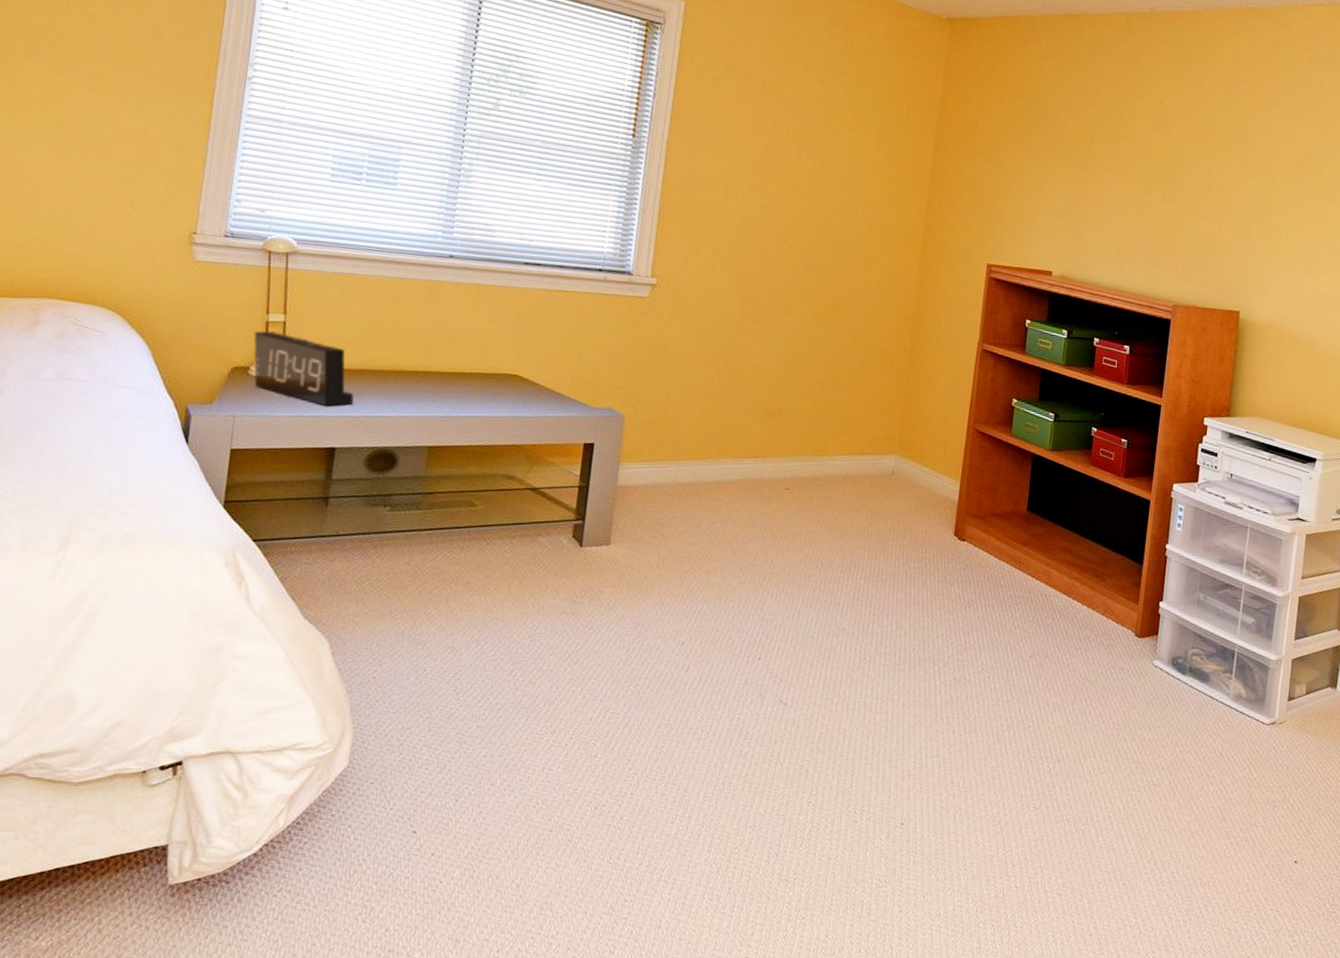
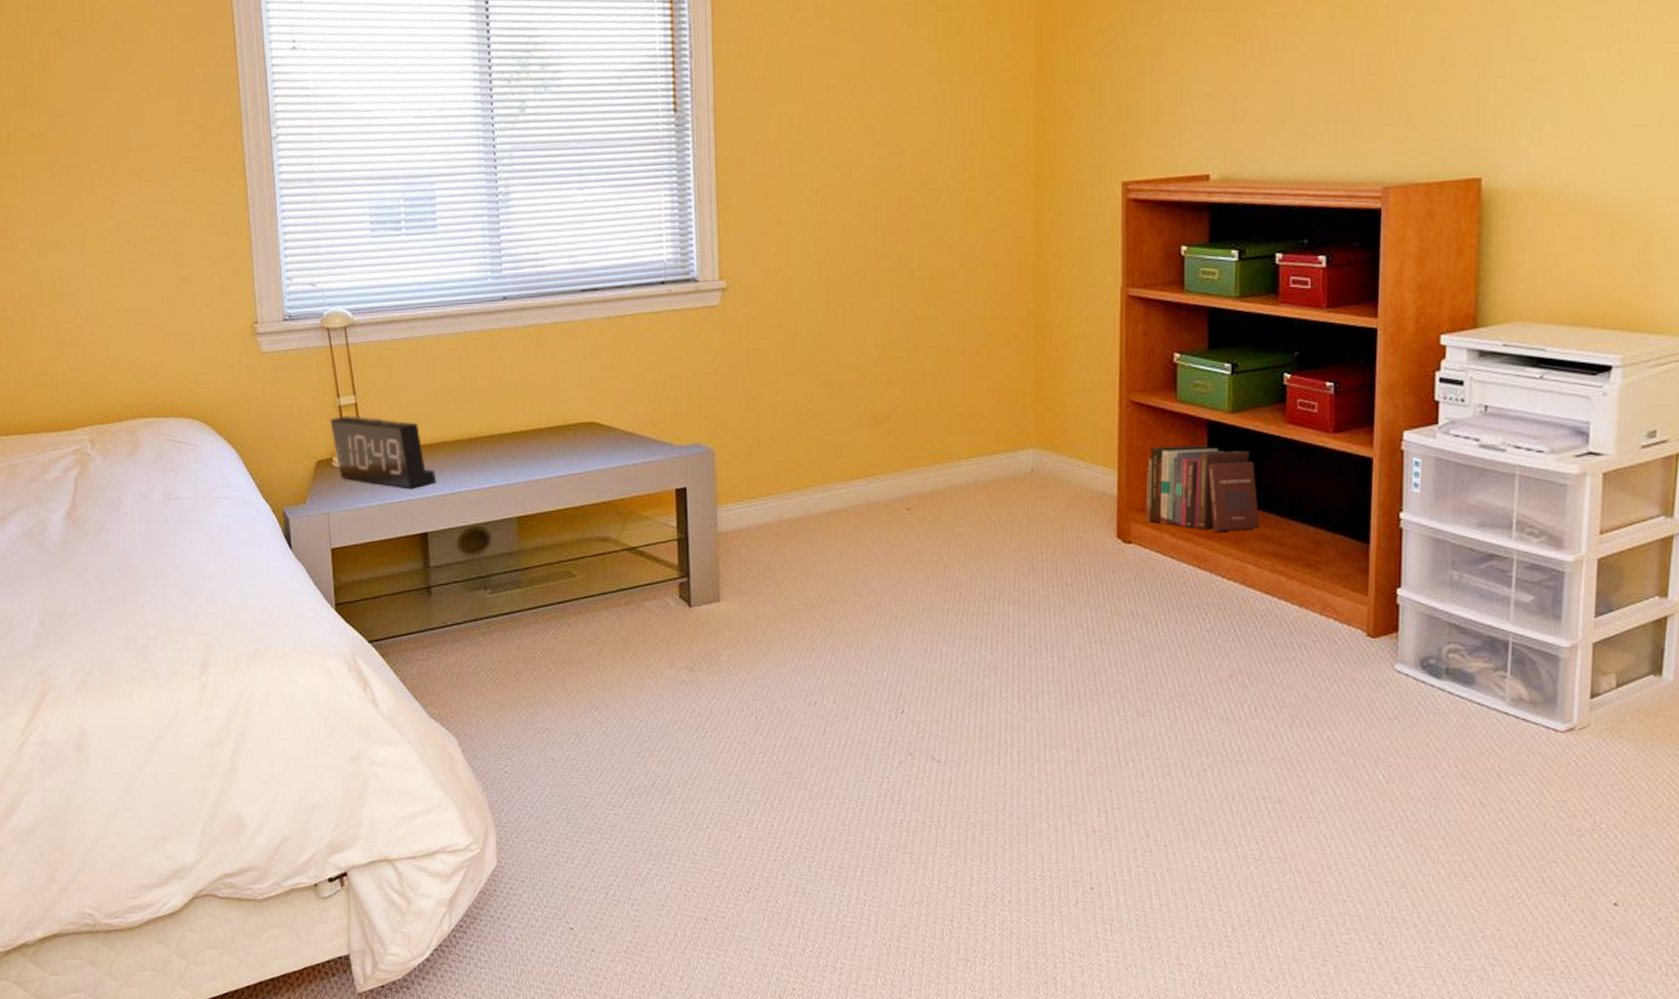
books: none [977,468,1065,543] -> present [1145,446,1259,531]

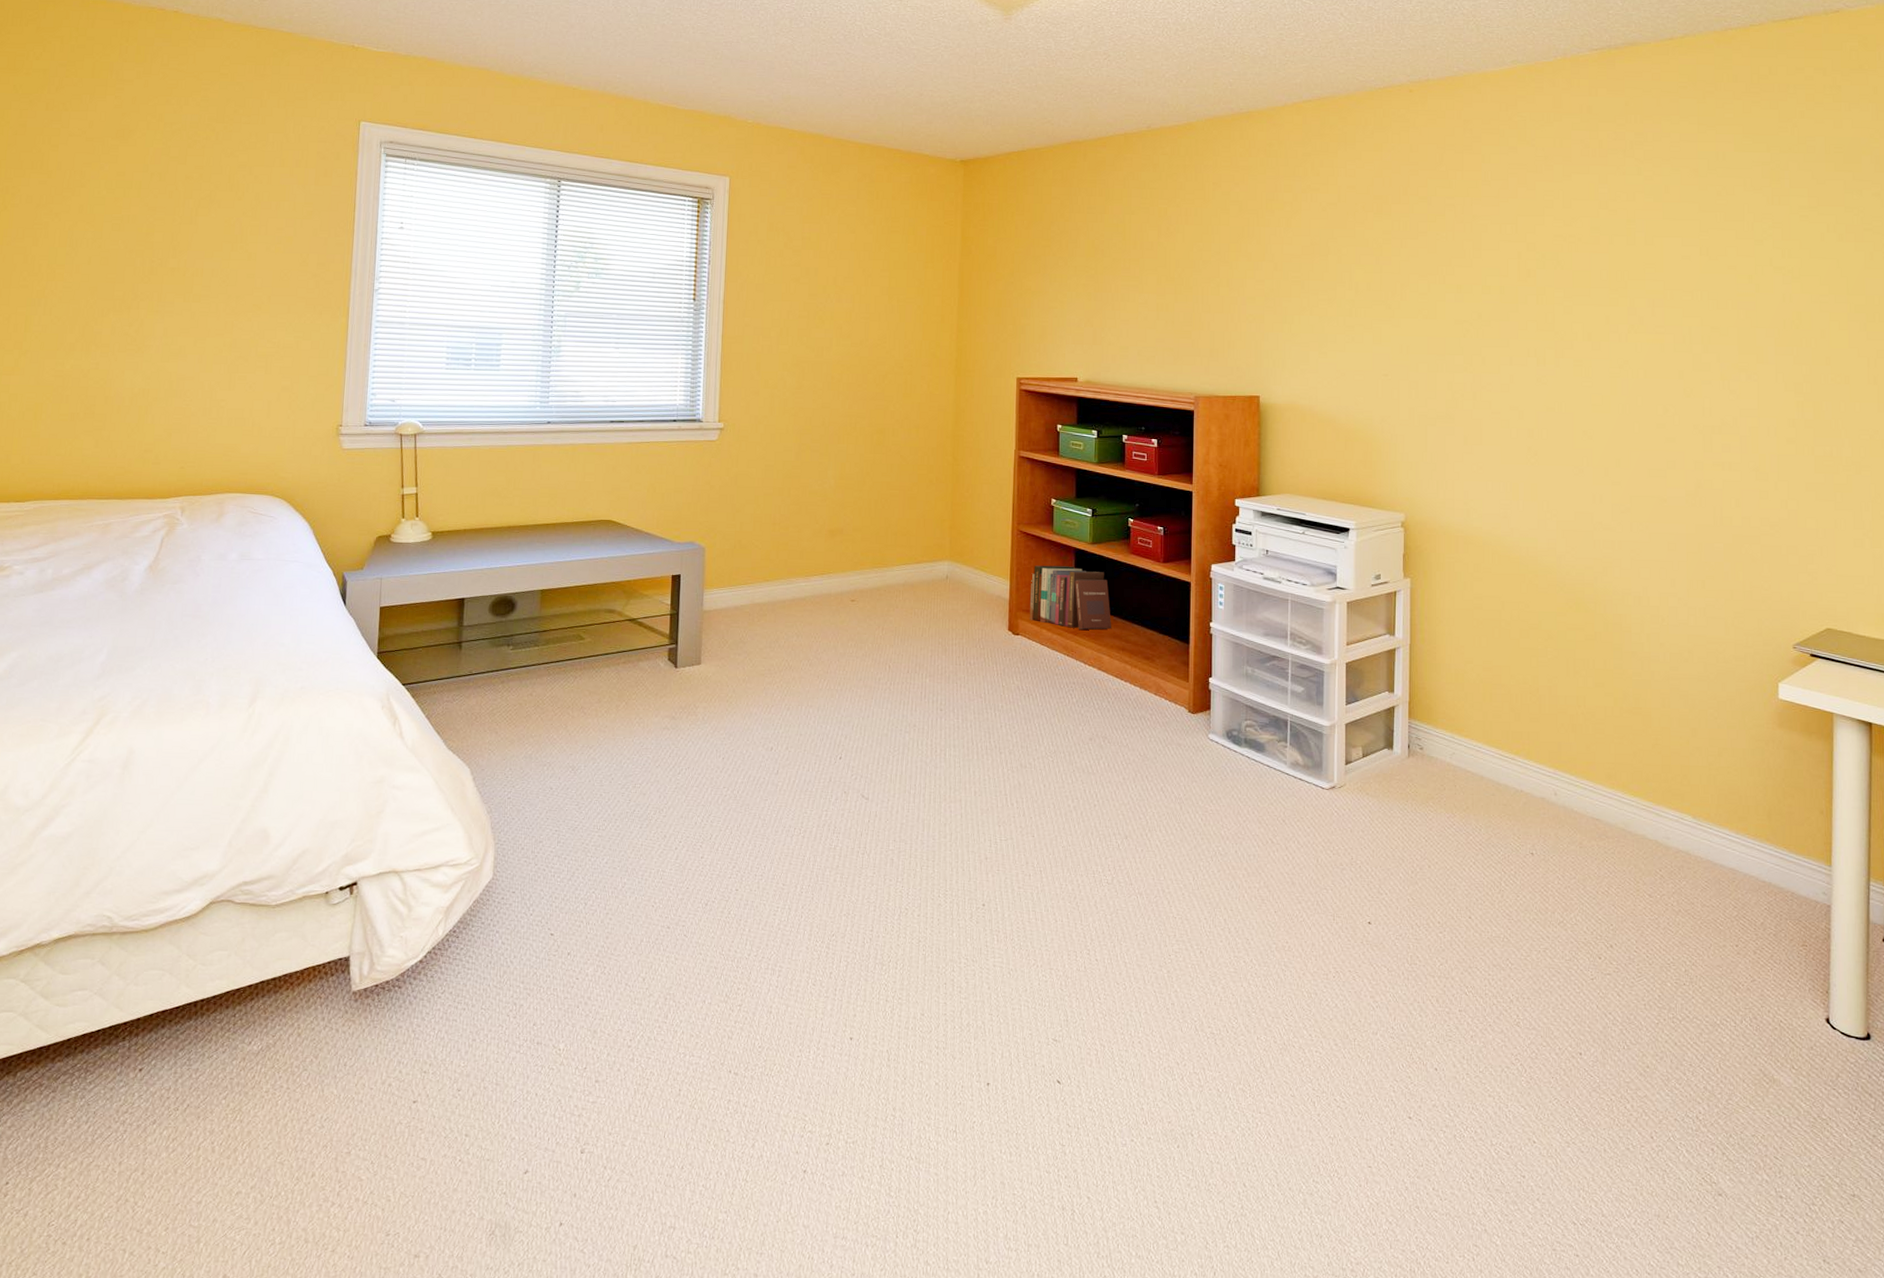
alarm clock: present [330,415,436,490] -> none [393,502,477,563]

